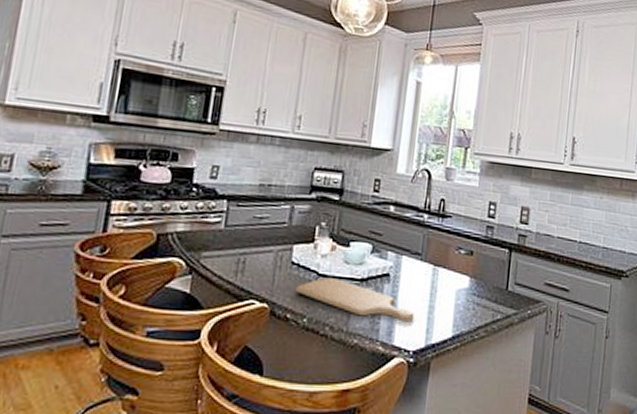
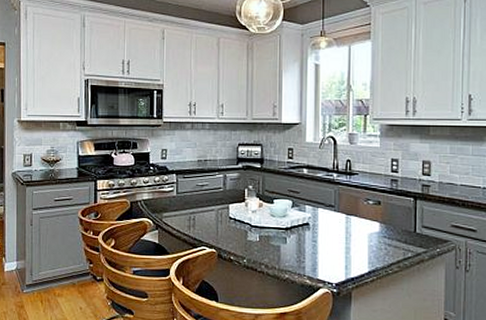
chopping board: present [295,277,414,323] -> none [234,228,333,261]

